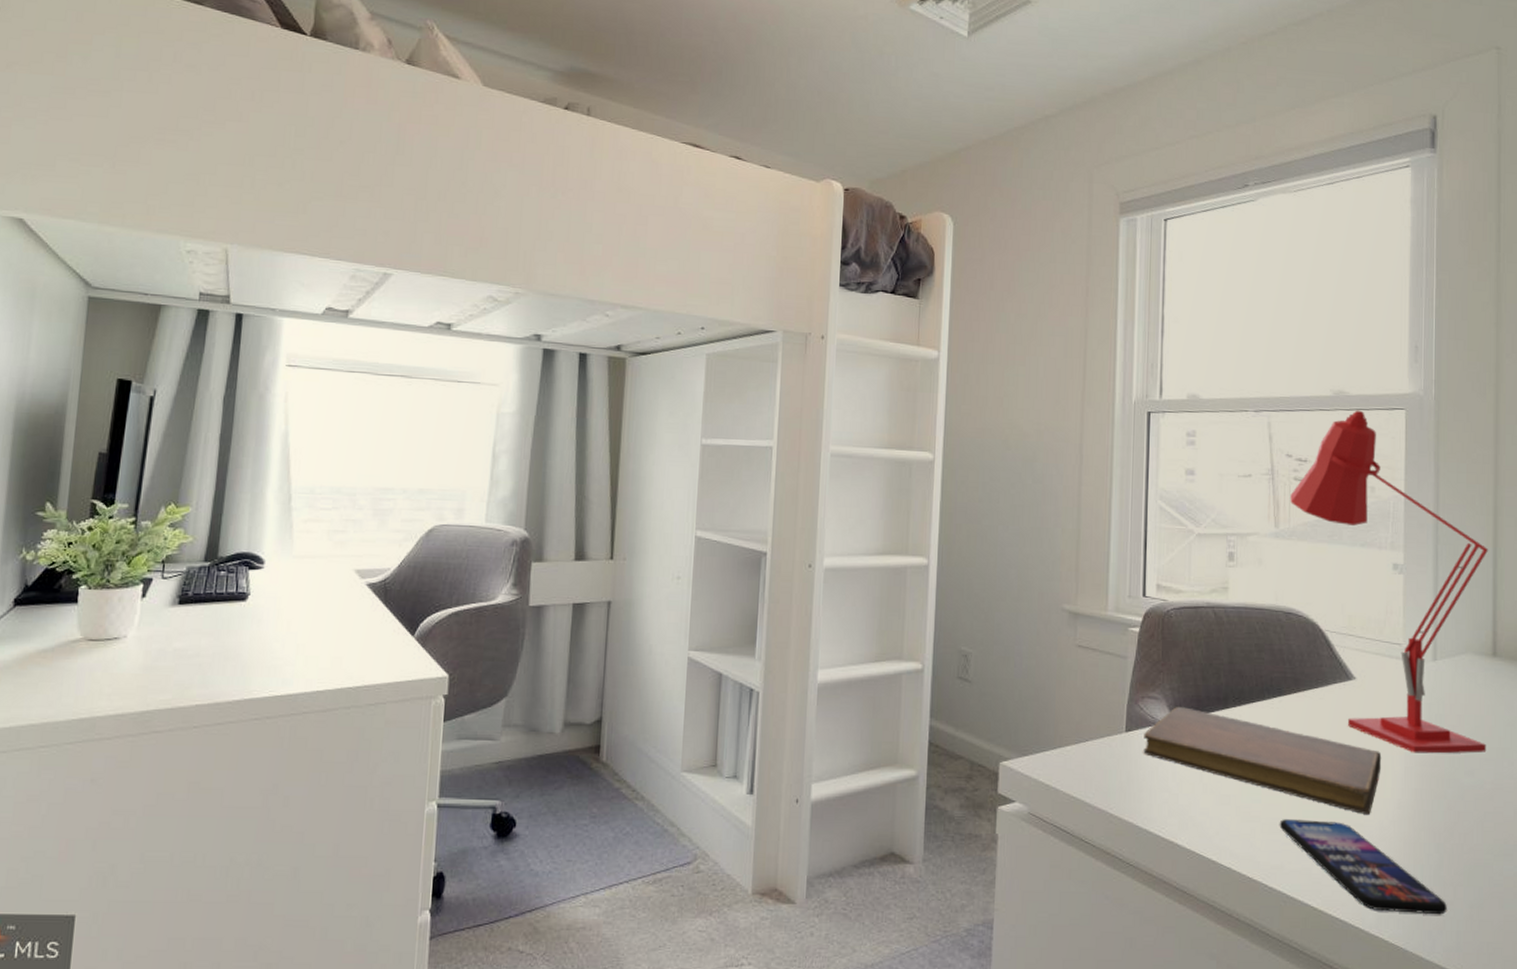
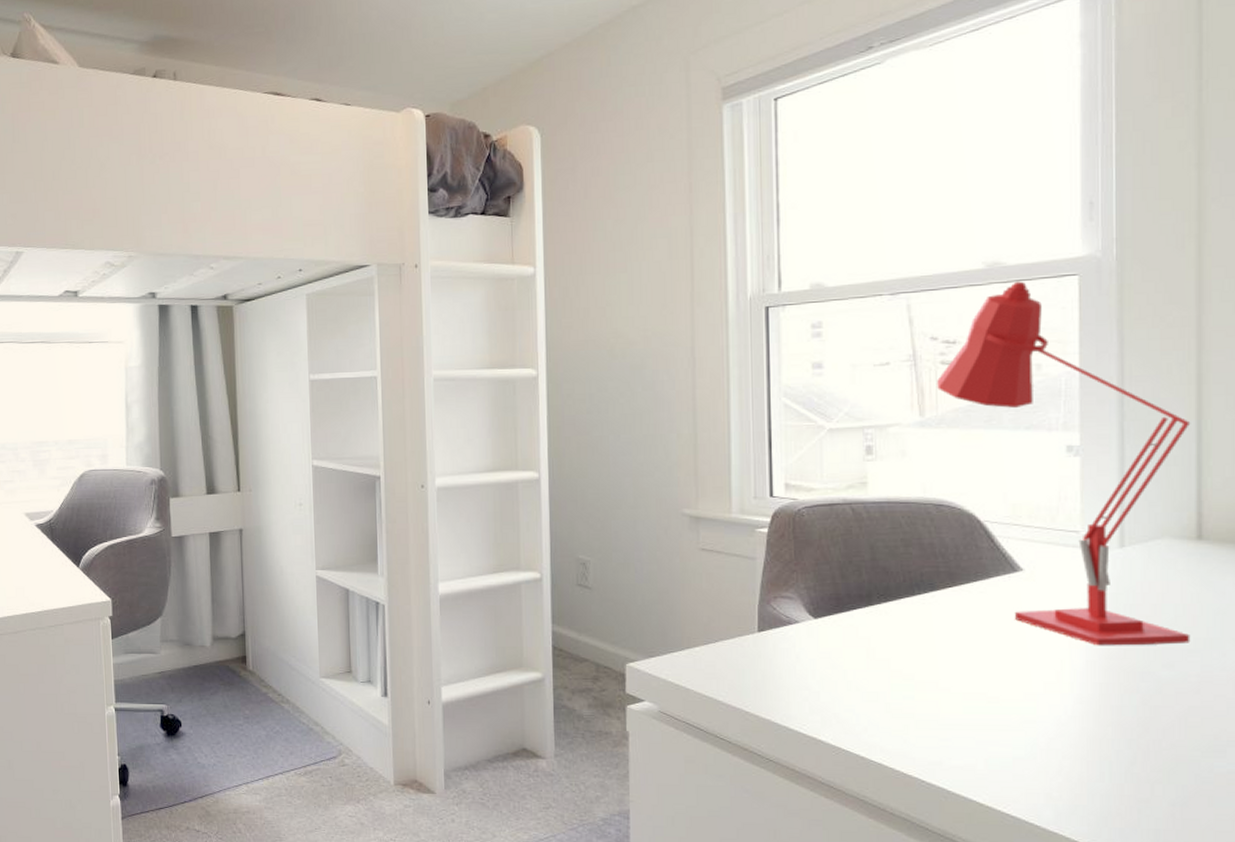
notebook: present [1143,707,1382,816] -> none [778,606,1058,711]
smartphone: present [1279,819,1447,915] -> none [936,715,1142,813]

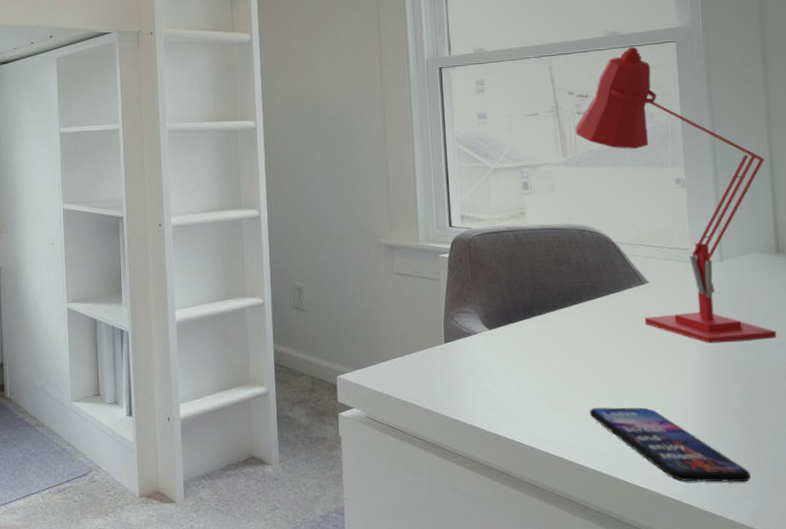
smartphone: none [936,715,1142,813] -> present [589,407,751,483]

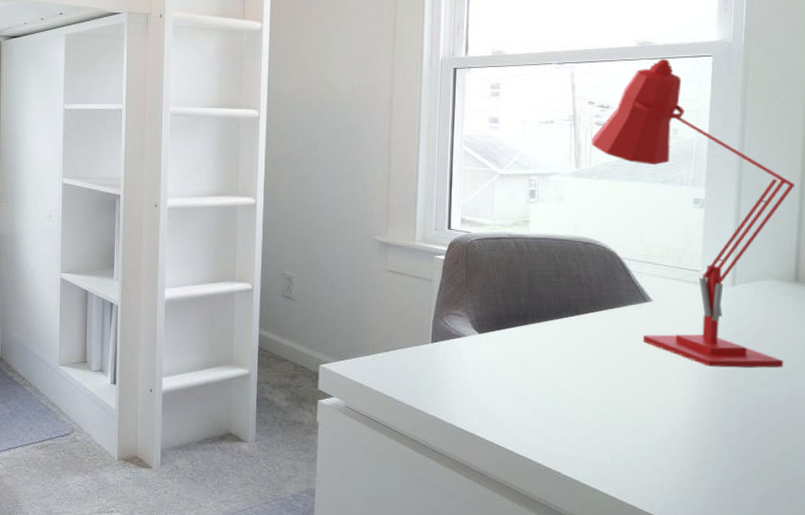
smartphone: present [589,407,751,483] -> none [573,419,736,506]

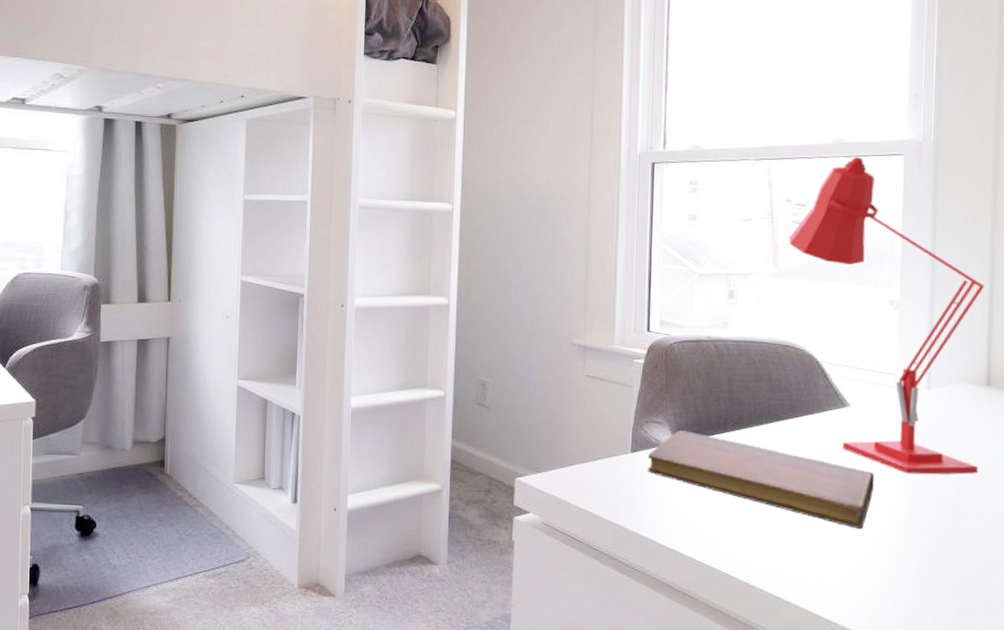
notebook: none [447,323,676,419] -> present [647,431,875,530]

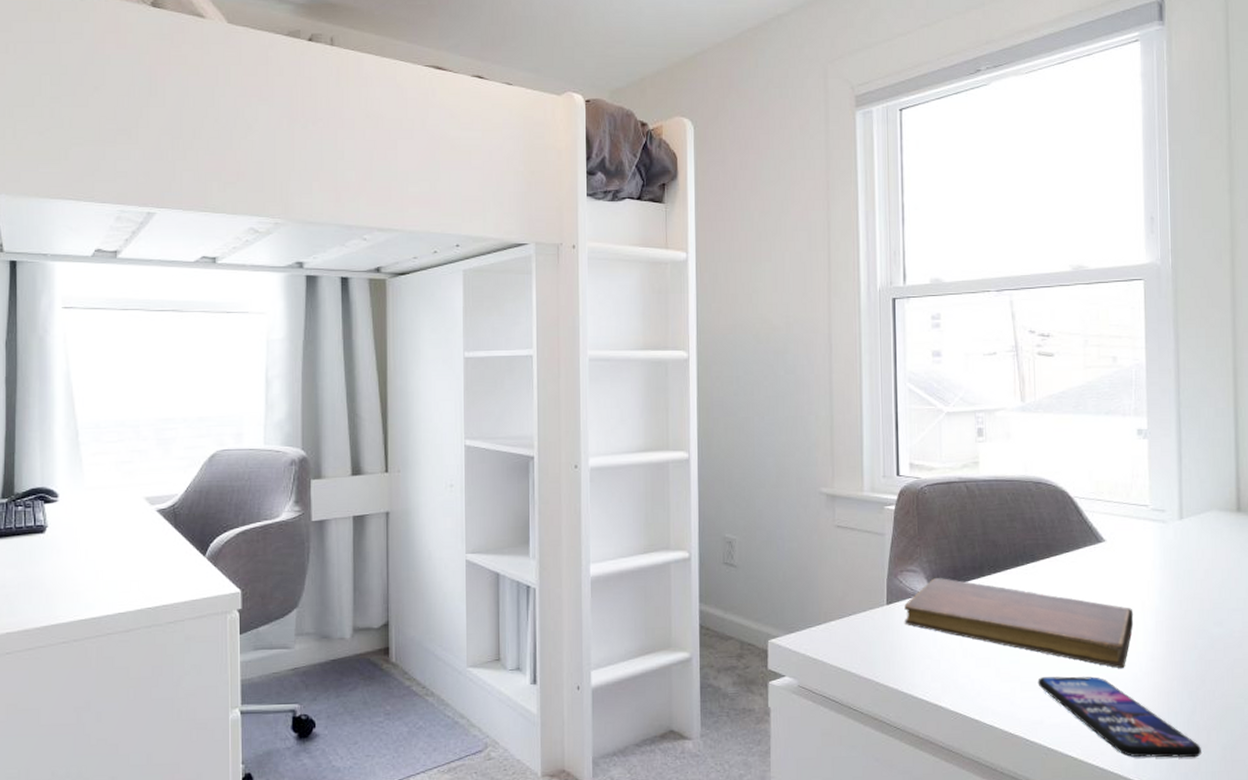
smartphone: none [775,532,936,620] -> present [1037,676,1201,758]
desk lamp: present [789,156,985,475] -> none [1035,283,1234,608]

